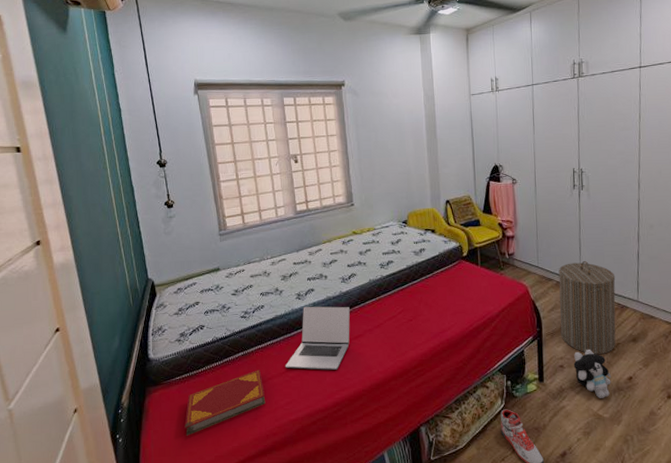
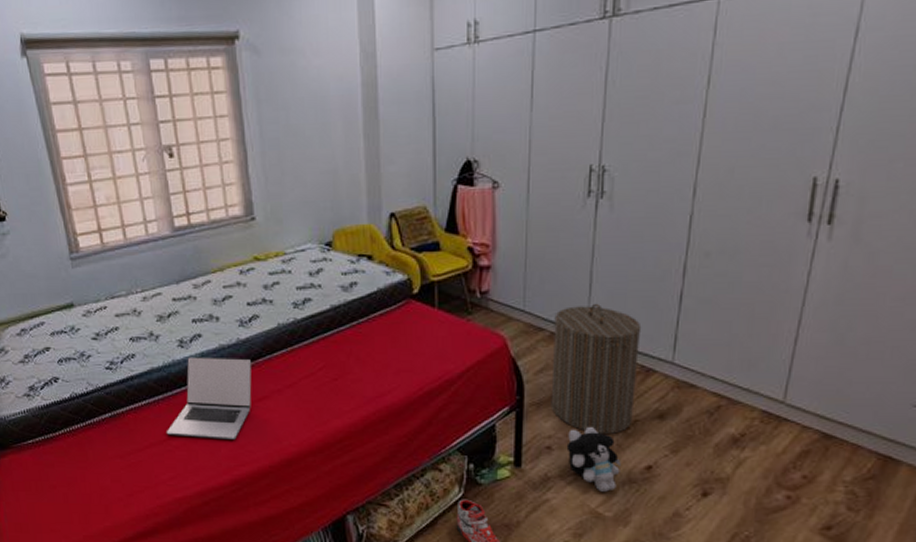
hardback book: present [184,369,266,436] -> none [43,434,143,511]

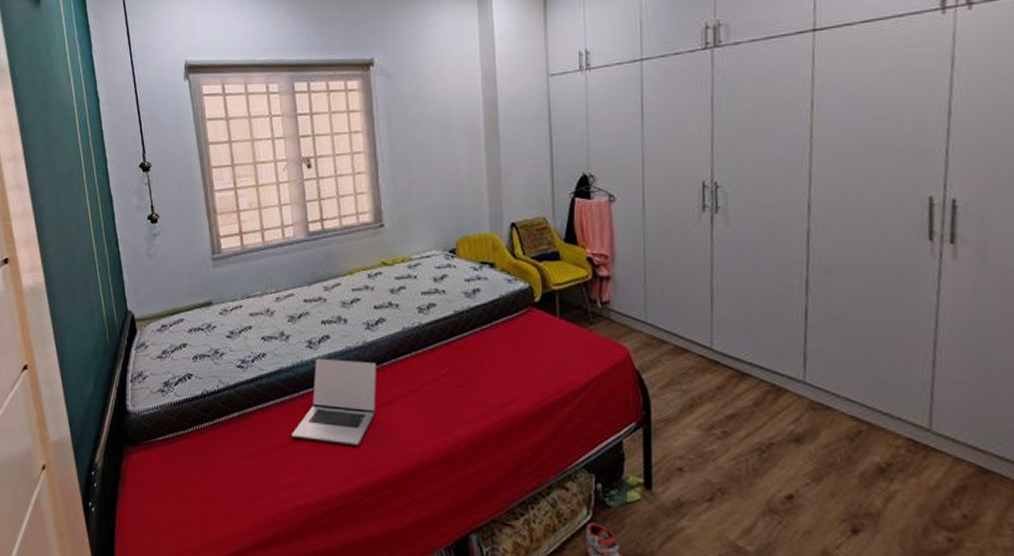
laundry hamper: present [551,303,642,434] -> none [677,316,768,457]
plush toy: present [566,426,621,492] -> none [698,447,759,522]

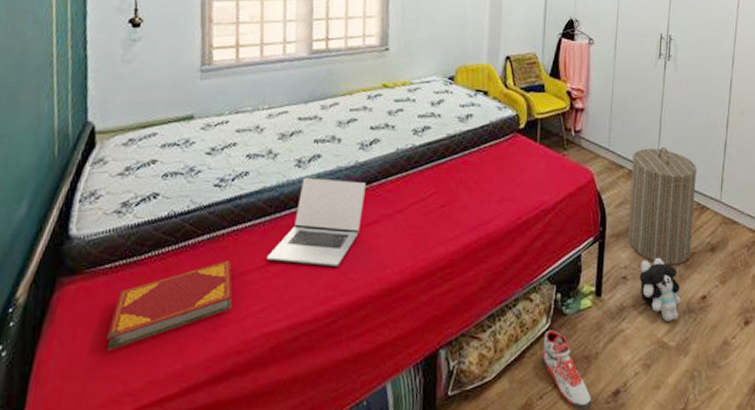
hardback book: none [167,435,266,513] -> present [106,259,233,351]
laundry hamper: none [677,316,768,457] -> present [627,146,698,265]
plush toy: none [698,447,759,522] -> present [639,257,682,321]

